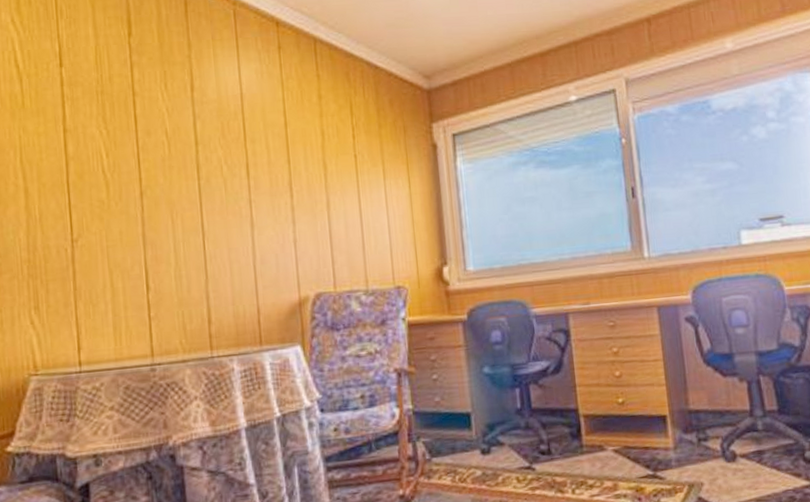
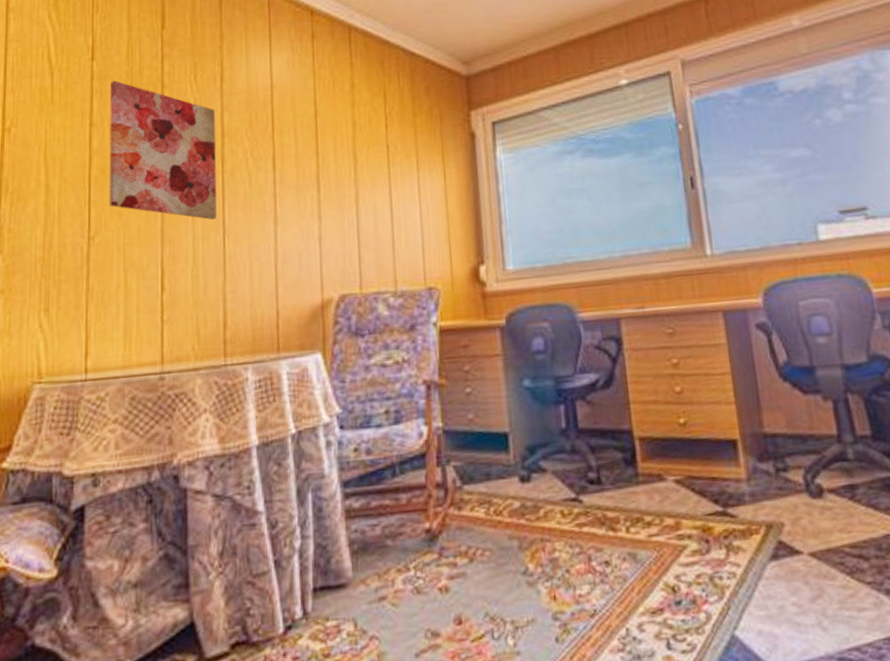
wall art: none [81,87,196,224] -> present [109,80,217,220]

